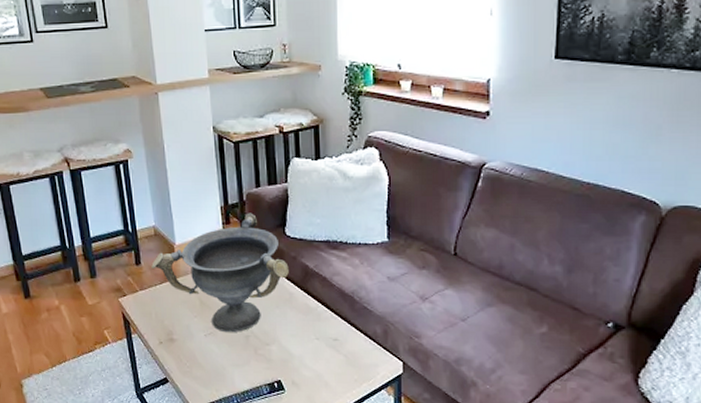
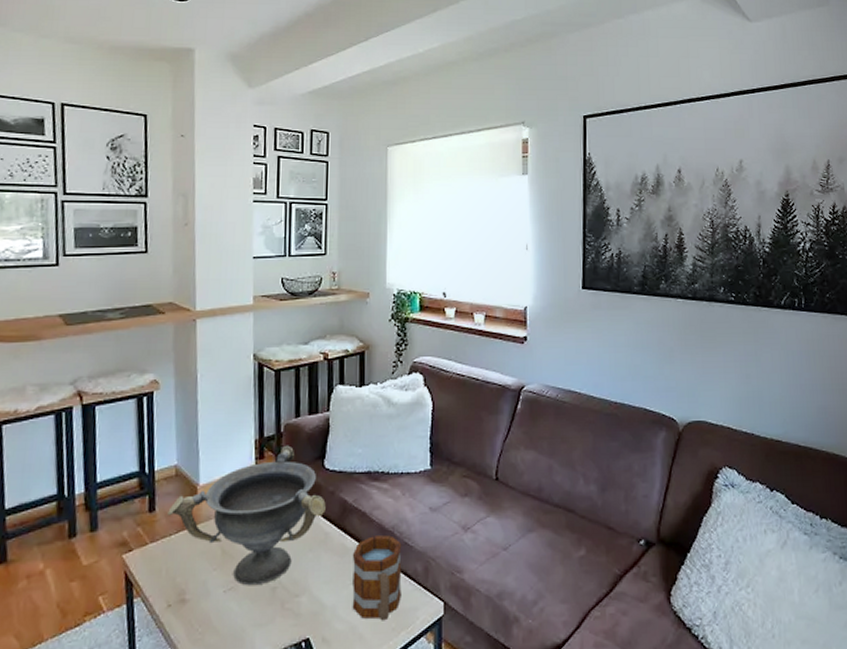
mug: none [315,299,362,373] -> present [352,535,402,621]

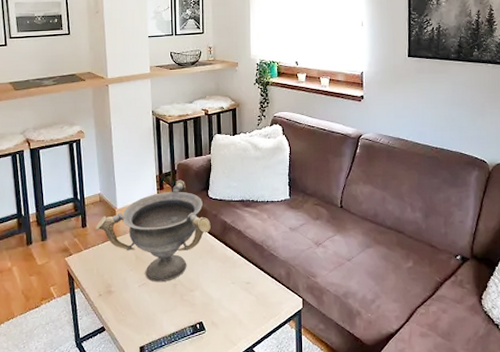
mug: present [352,535,402,621] -> none [231,248,270,311]

